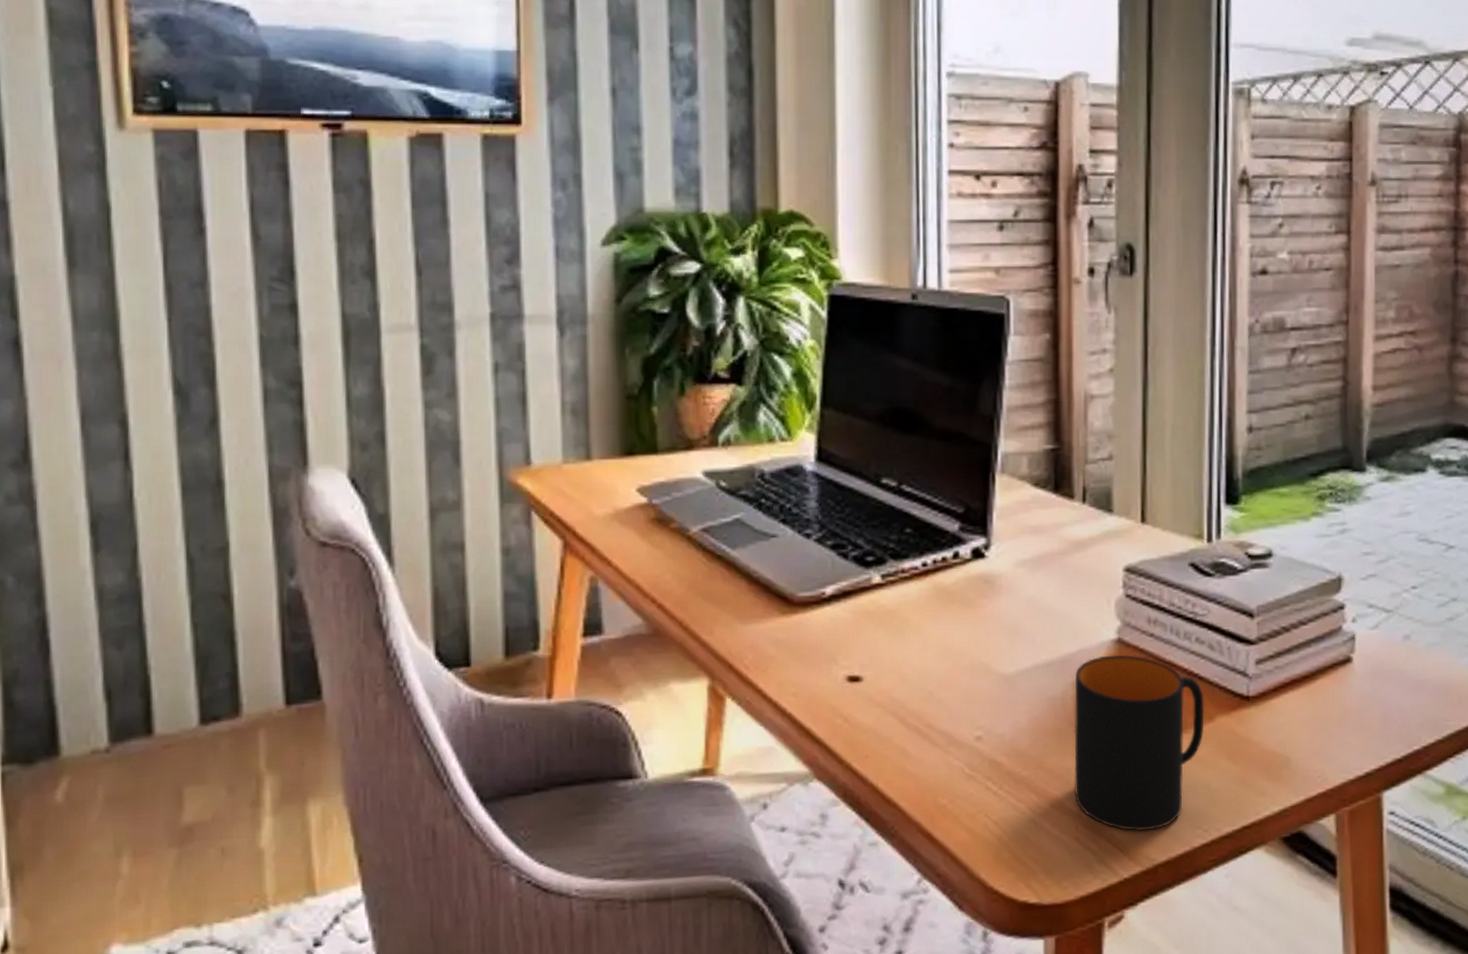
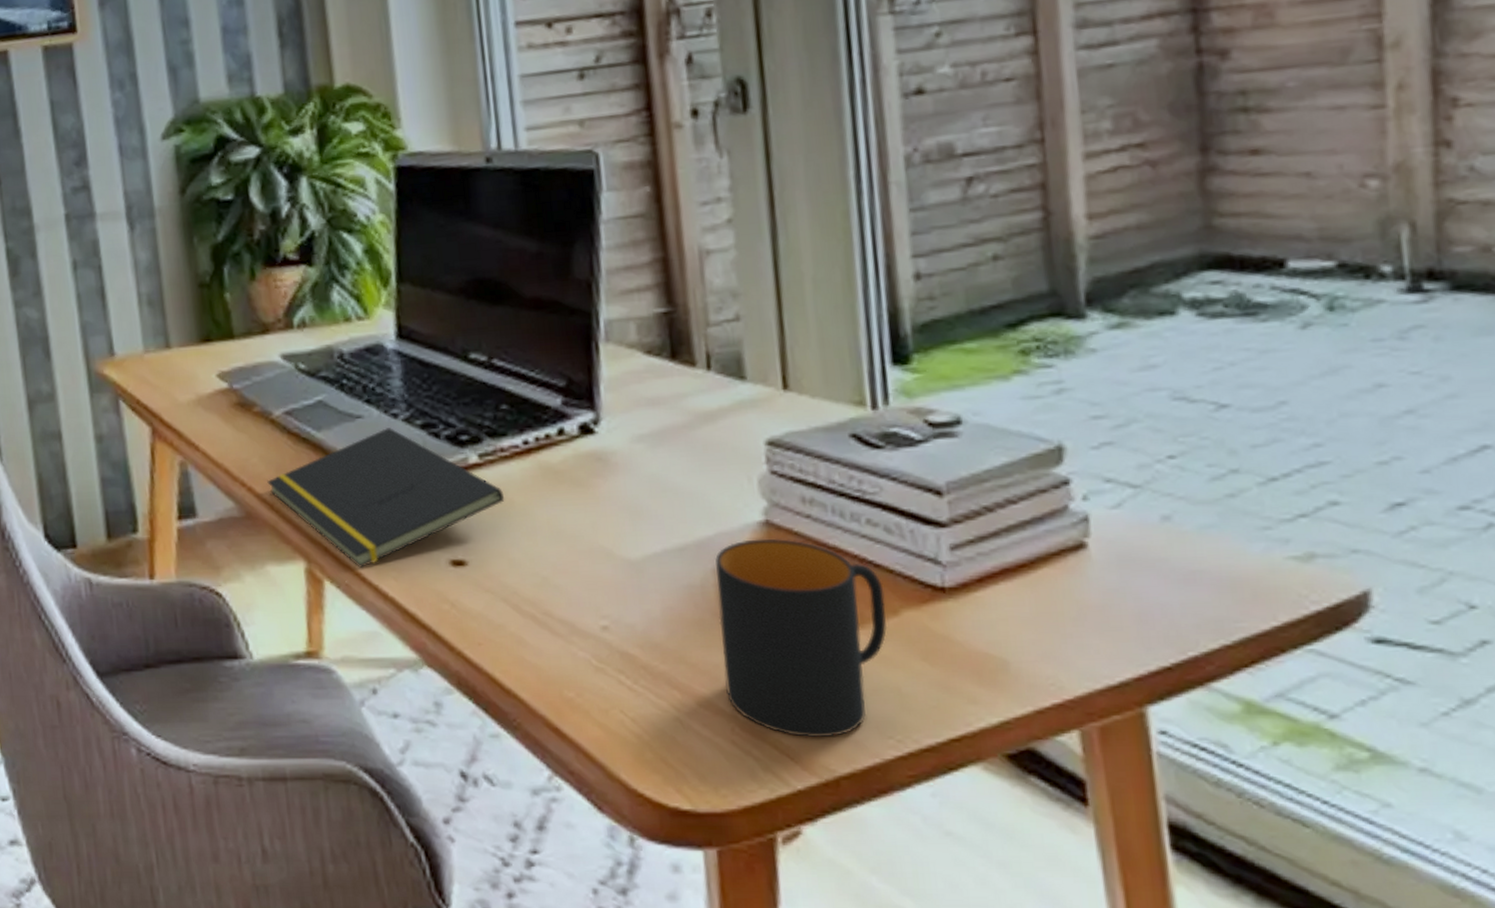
notepad: none [678,547,902,684] -> present [267,428,505,568]

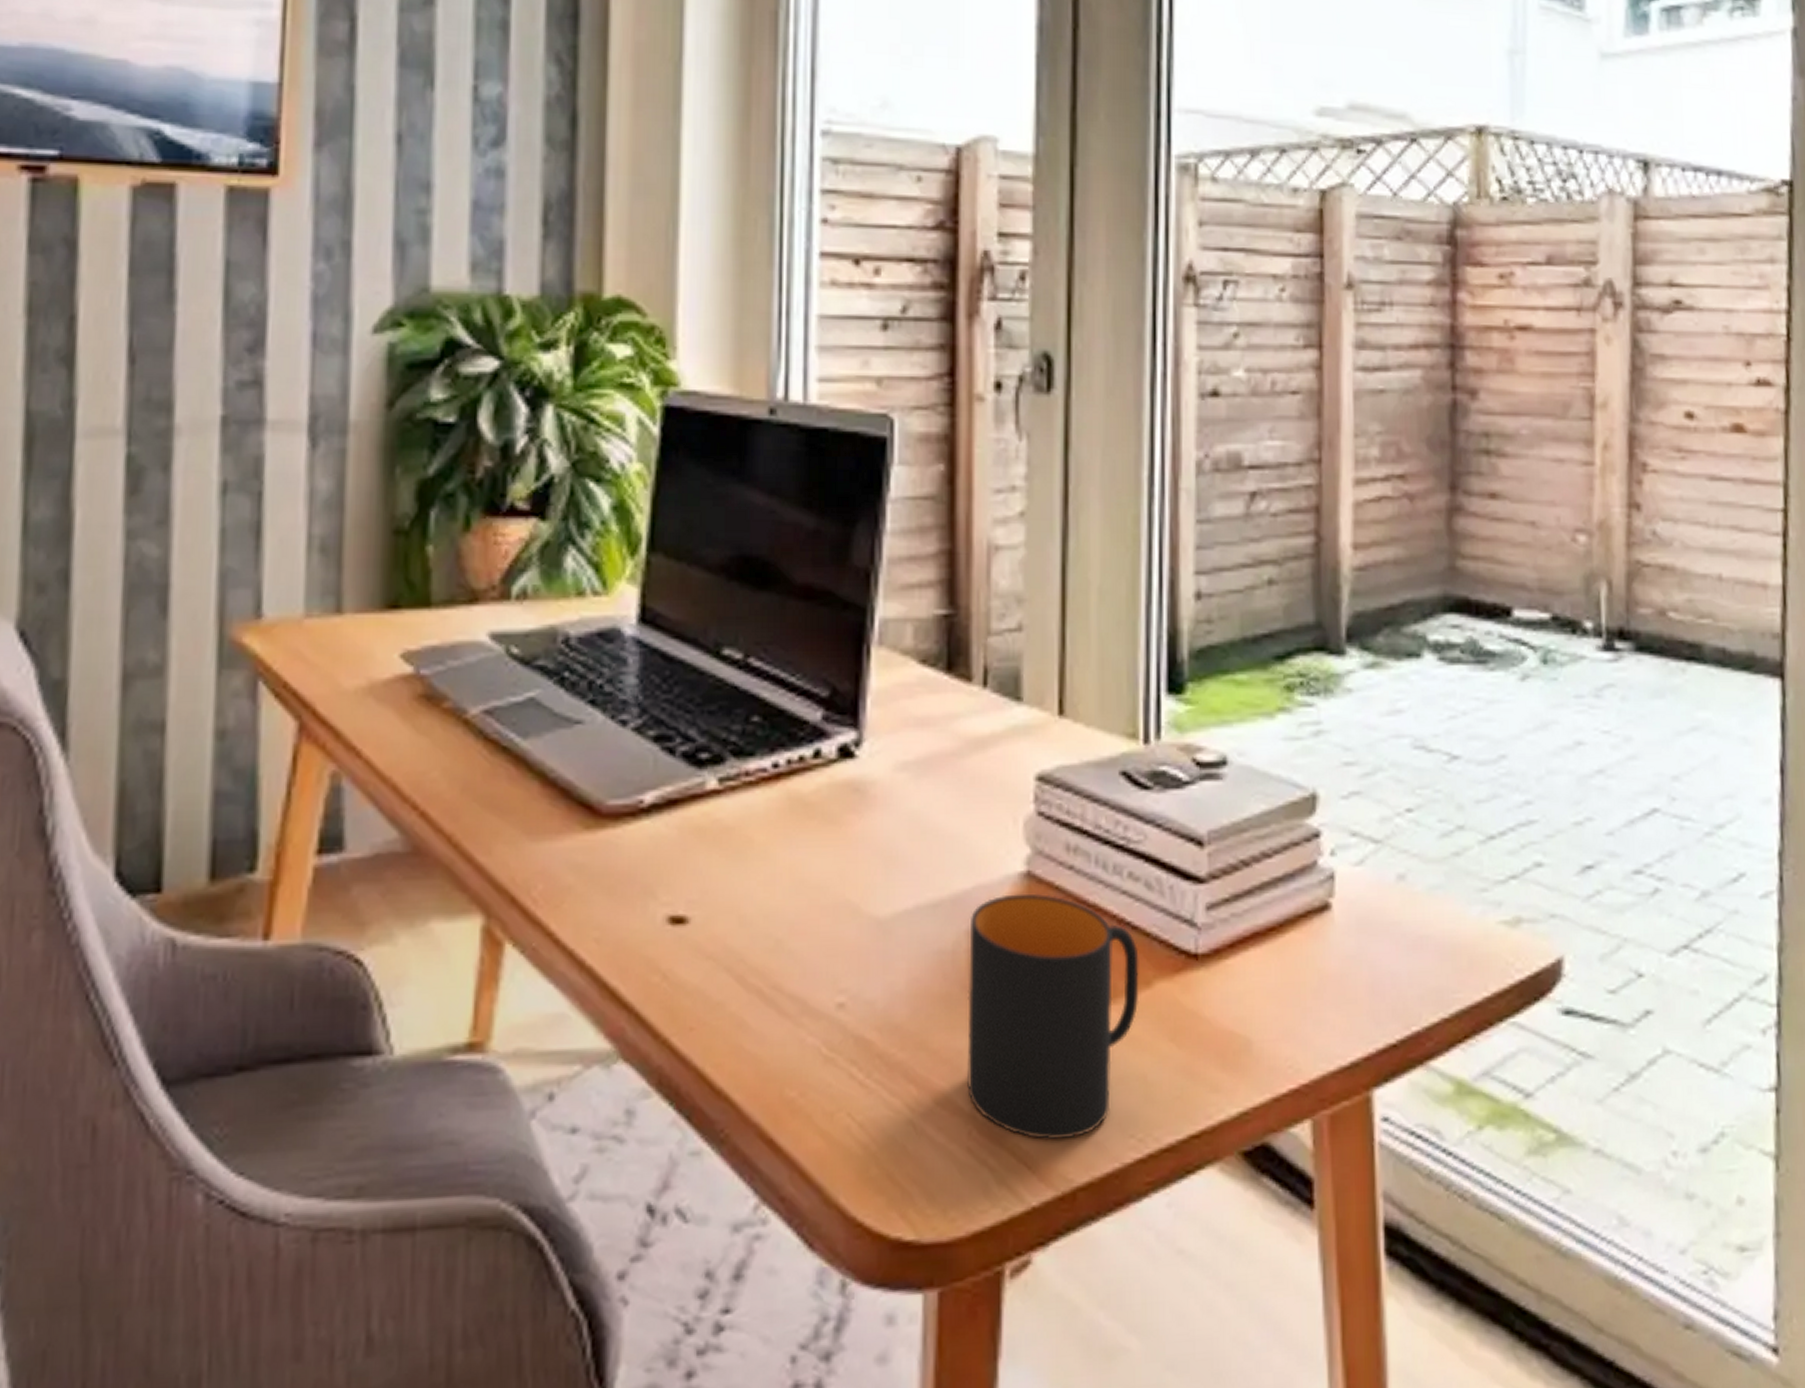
notepad: present [267,428,505,568] -> none [447,738,743,925]

